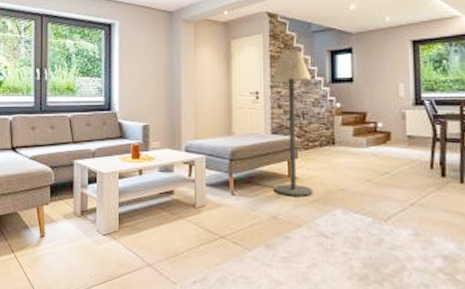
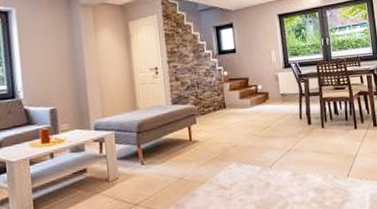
floor lamp: present [272,50,313,196] -> none [168,28,212,158]

